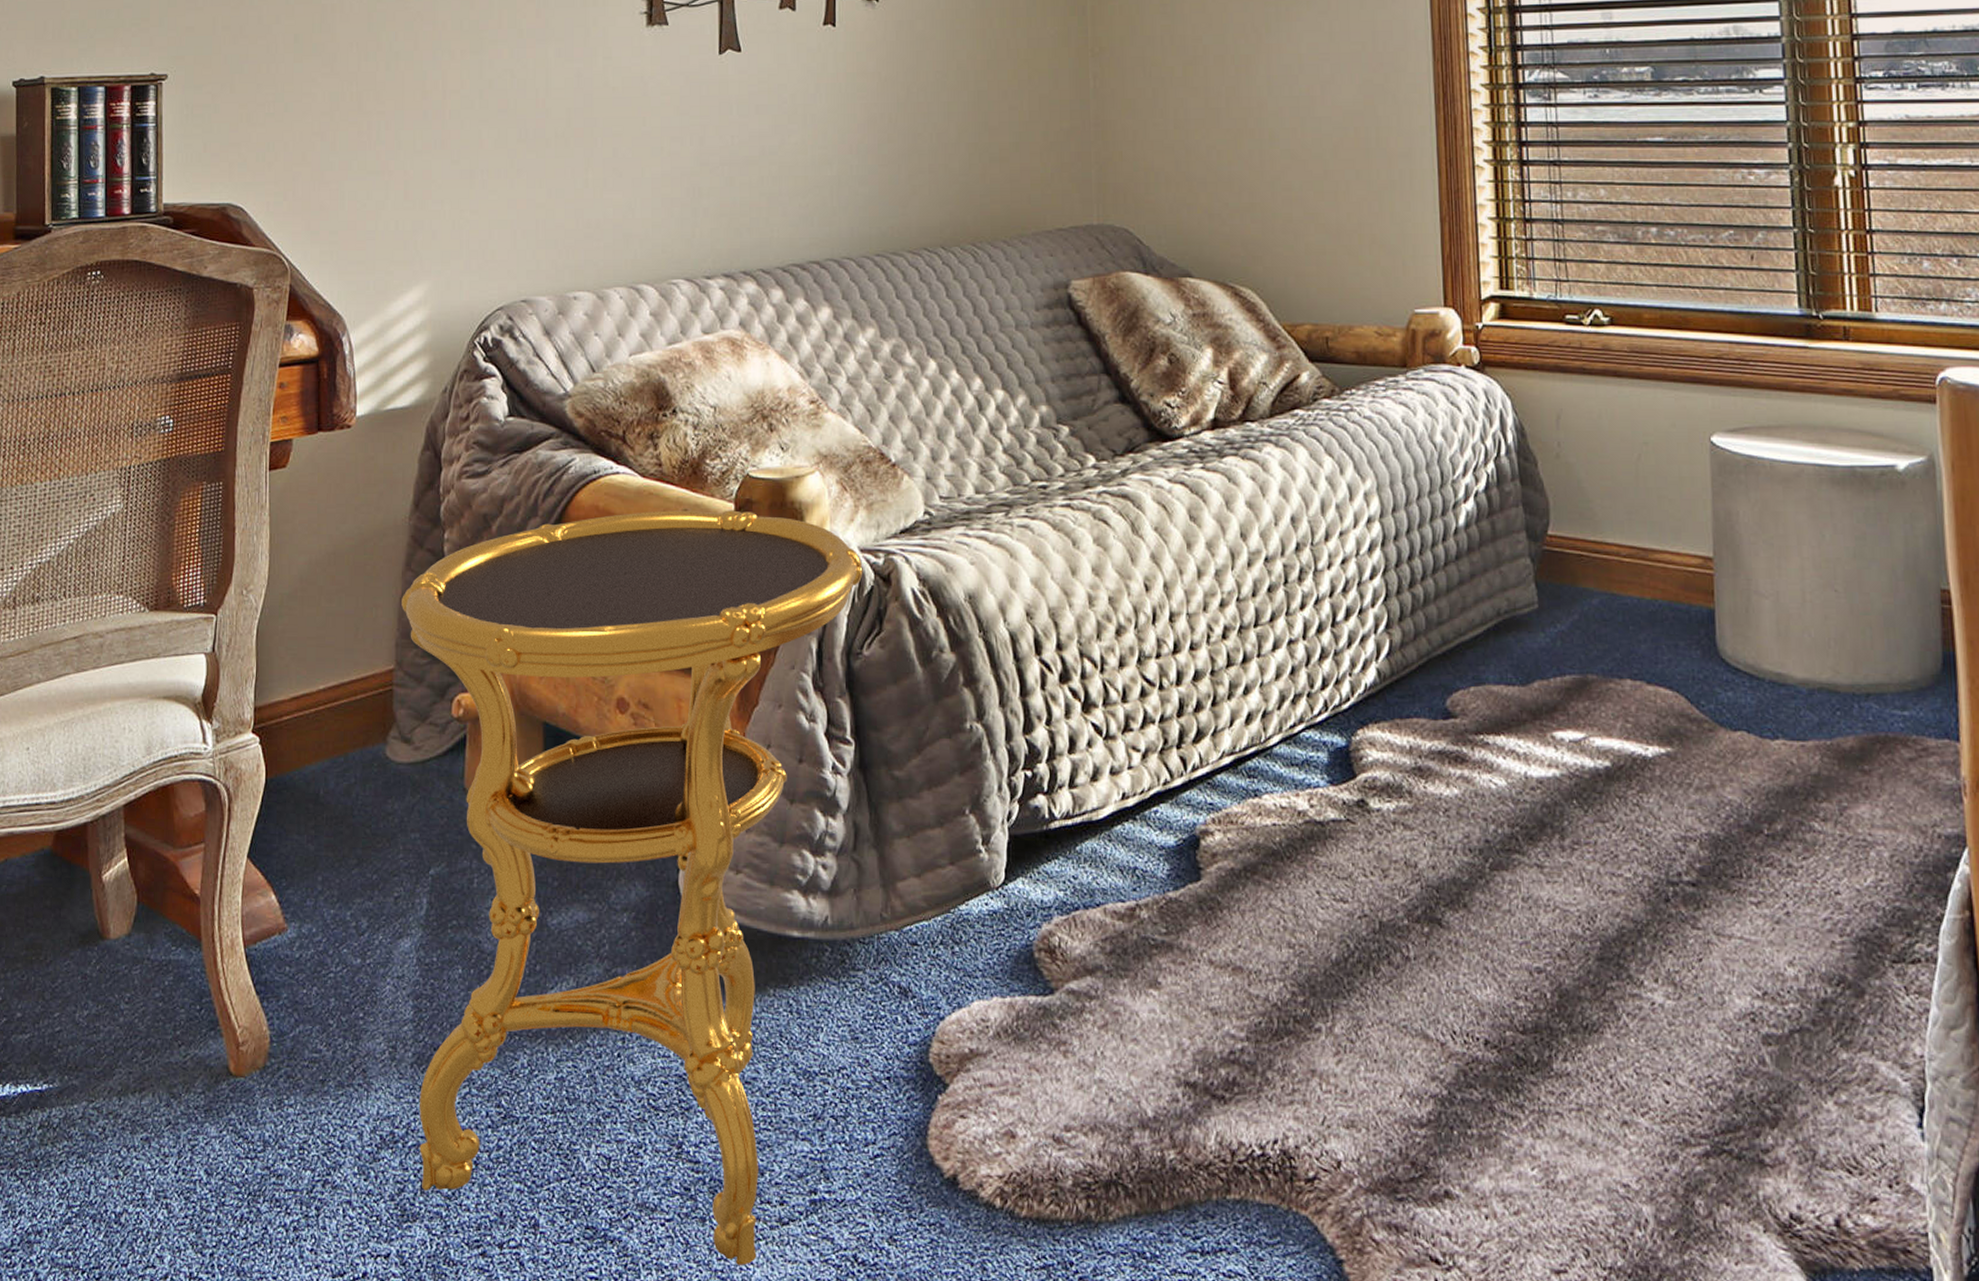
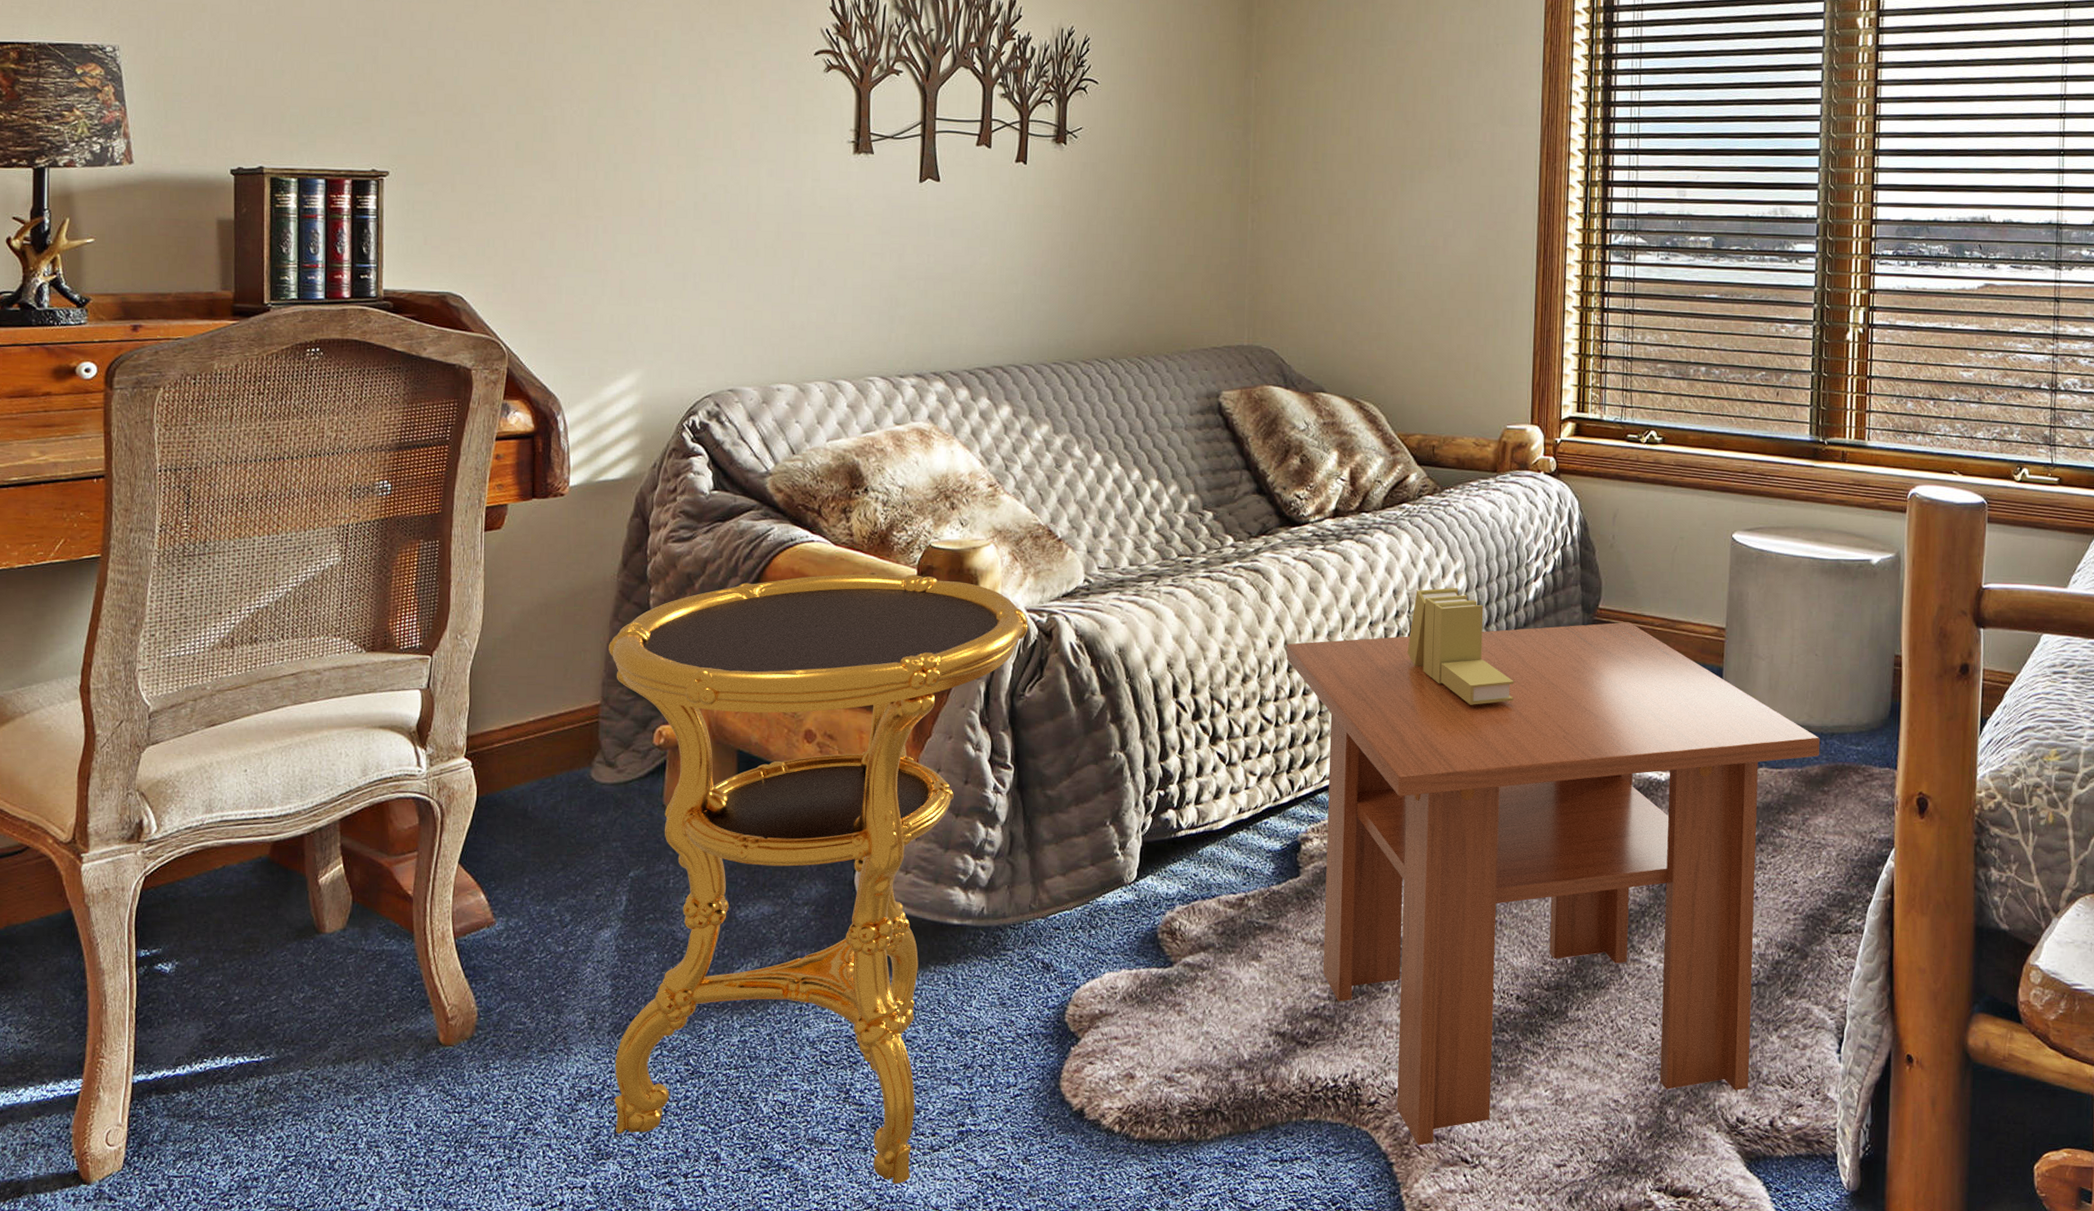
coffee table: none [1166,552,1853,1238] -> present [1286,622,1820,1146]
books: none [1313,512,1450,661] -> present [1407,587,1514,705]

